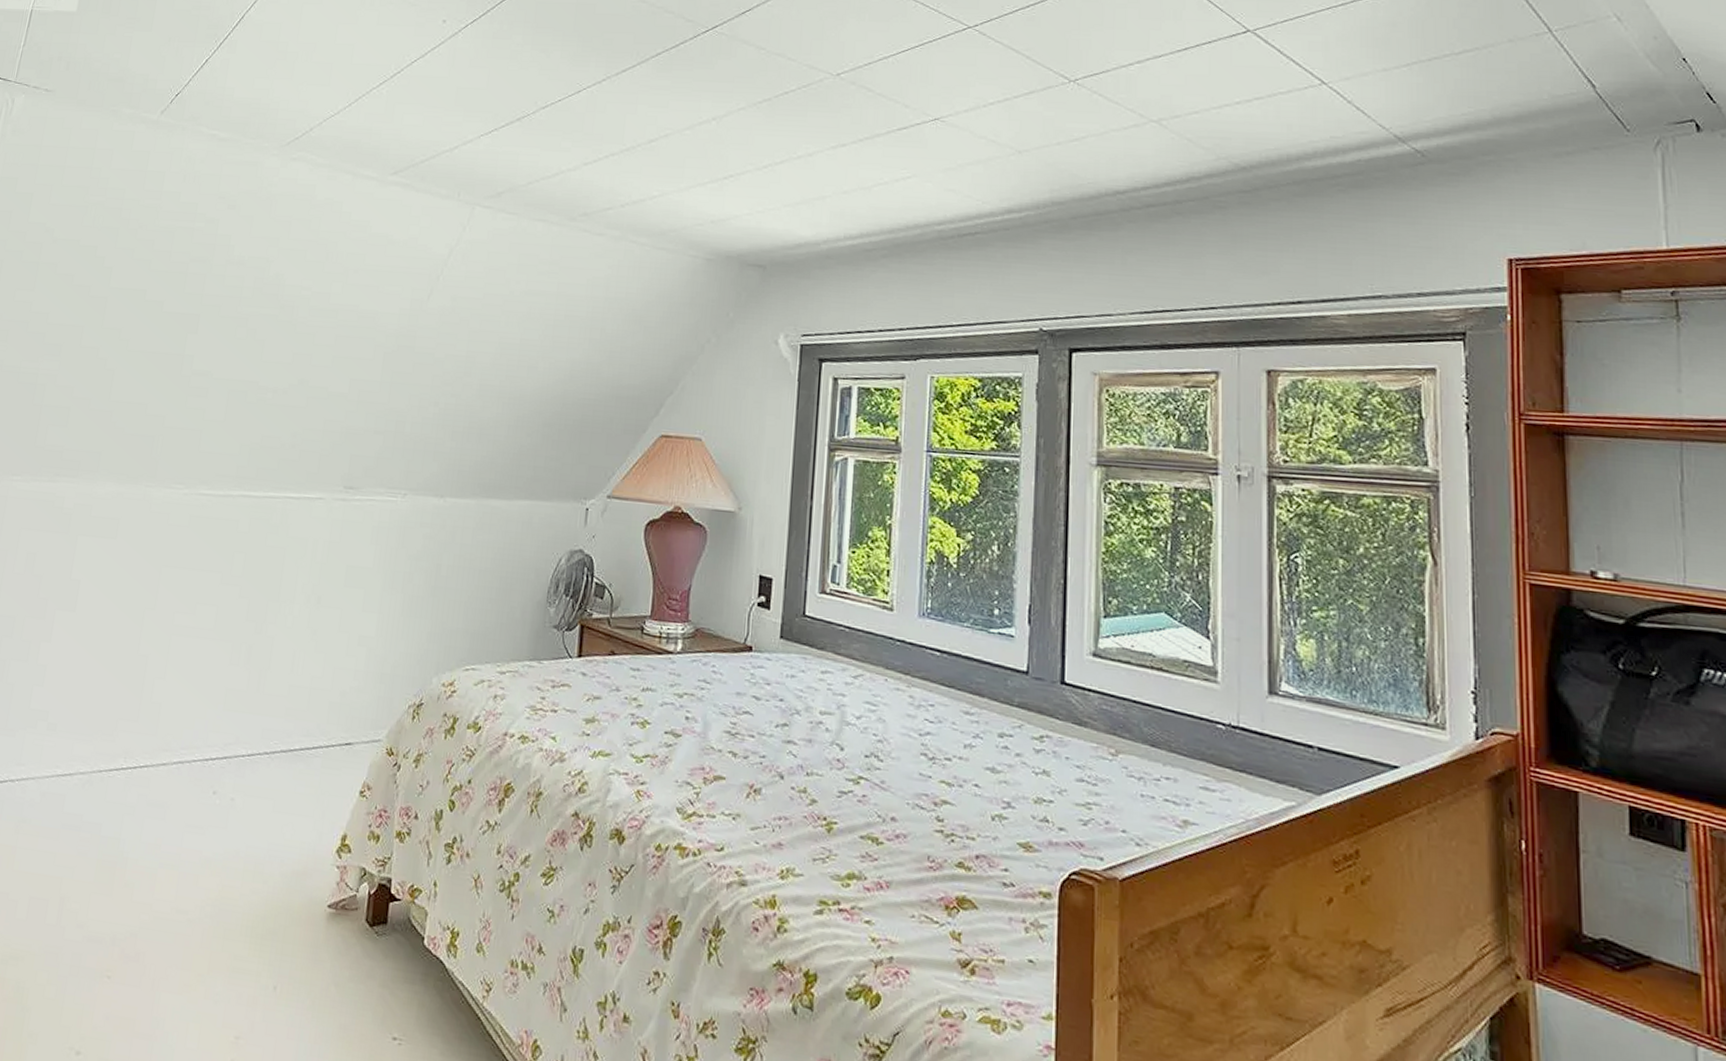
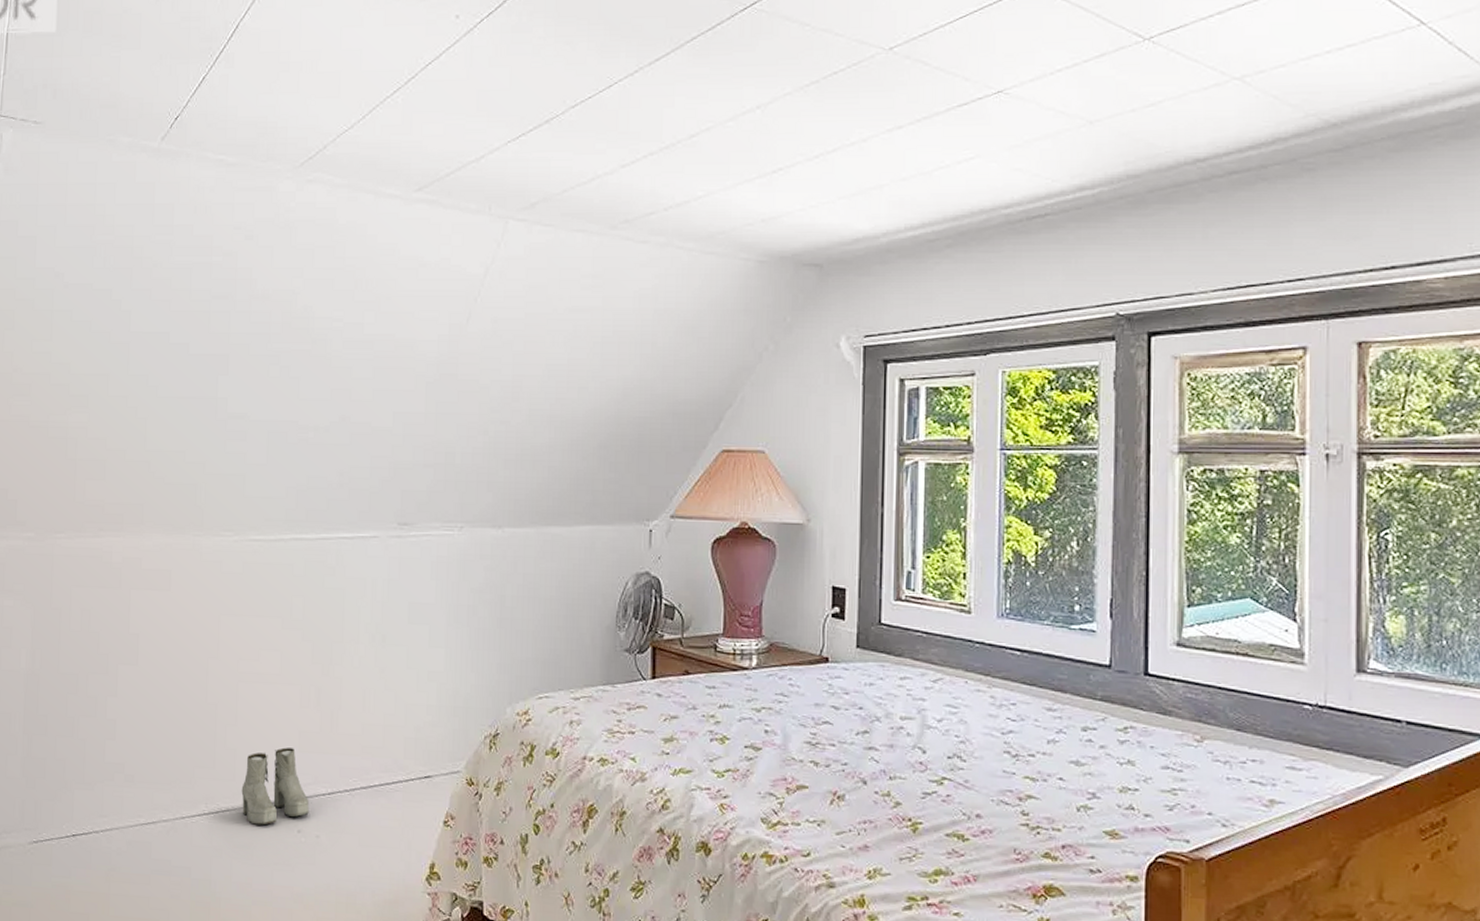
boots: none [160,704,229,785] -> present [241,747,310,826]

